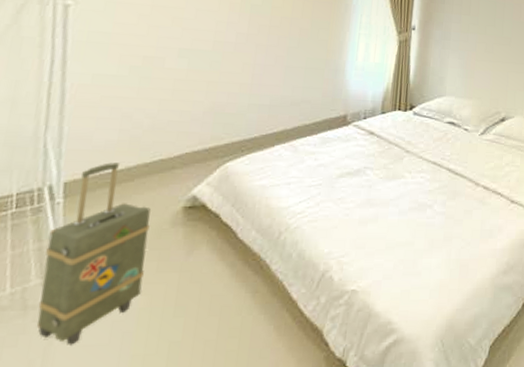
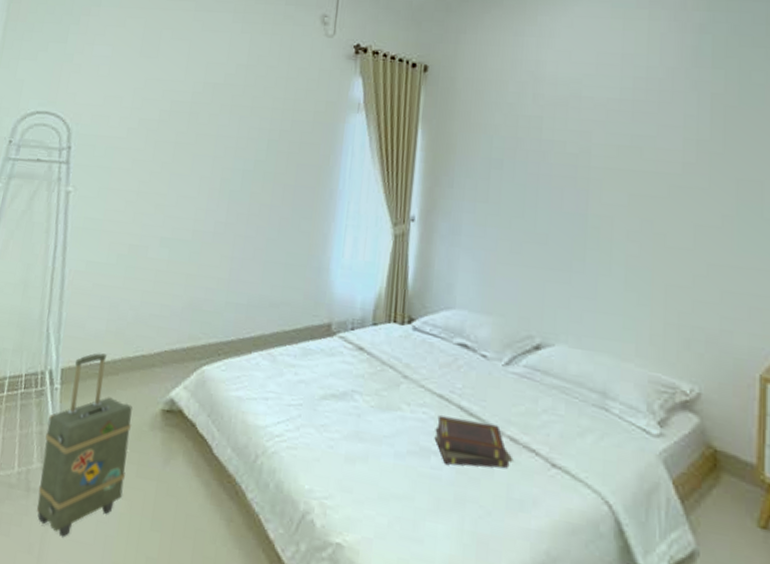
book set: none [429,178,486,213] -> present [434,415,513,468]

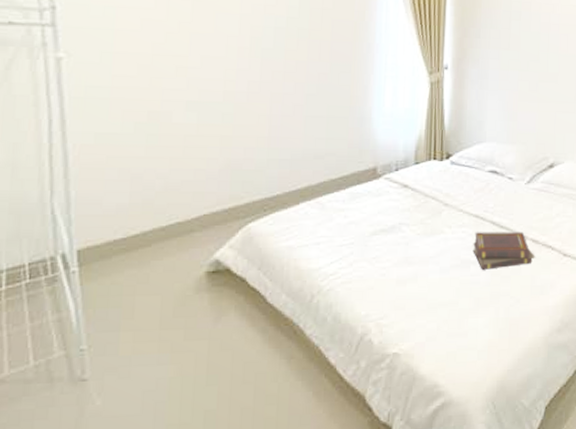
suitcase: present [36,353,133,537] -> none [64,228,172,416]

